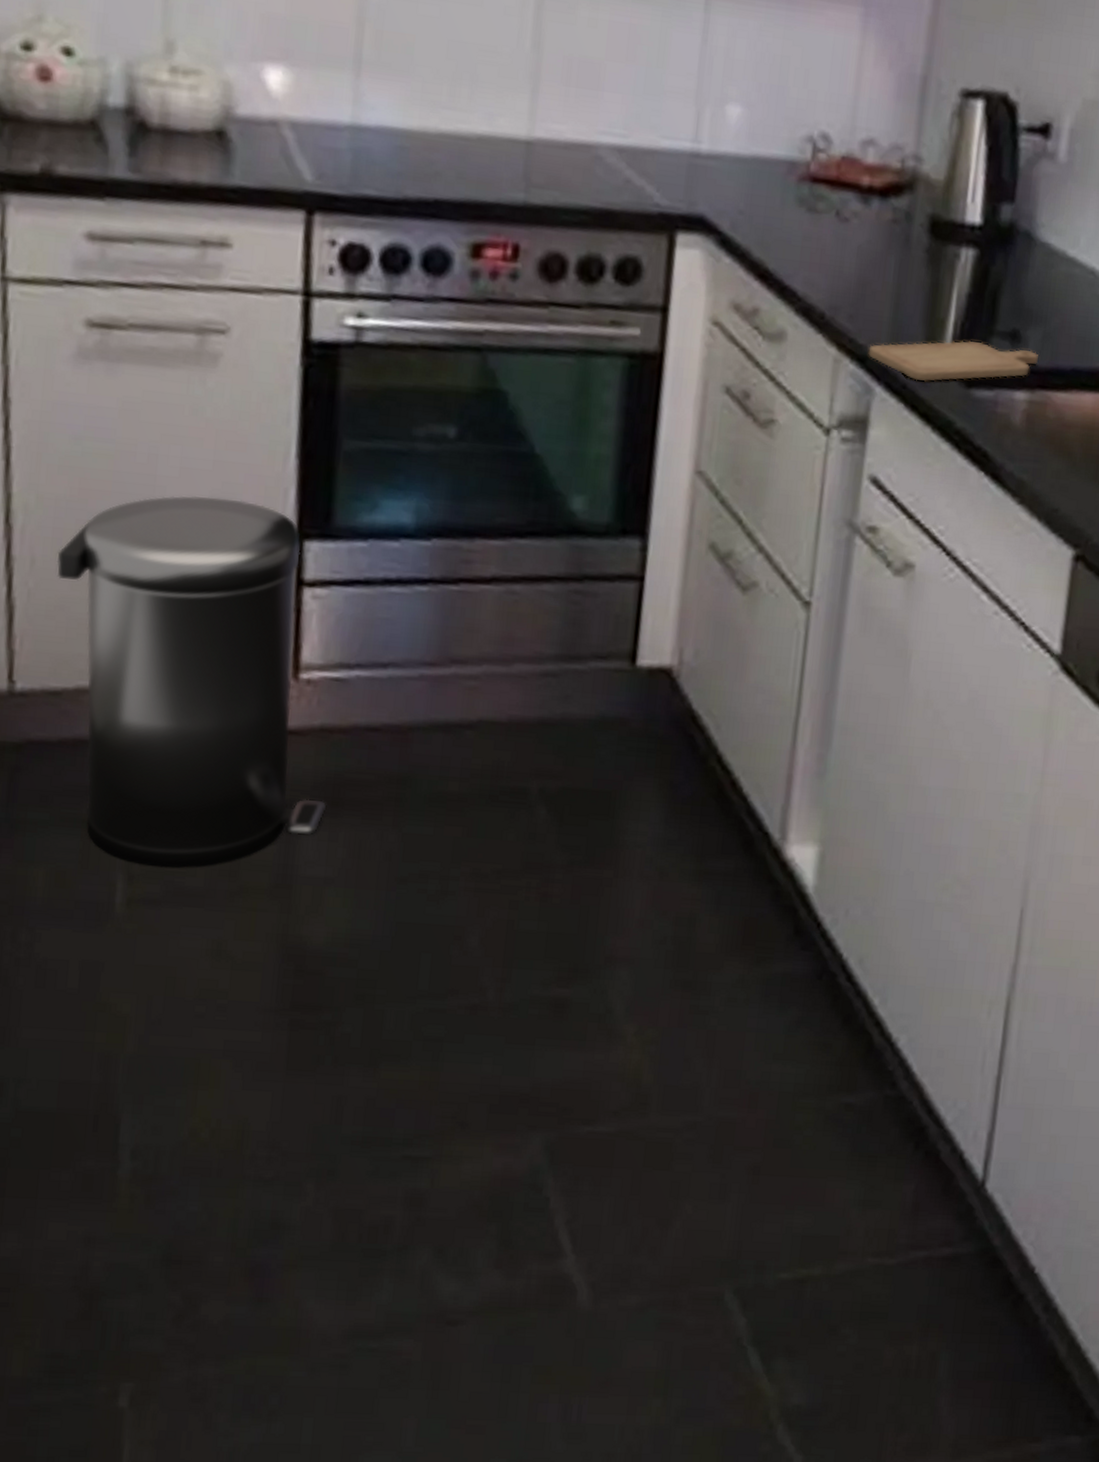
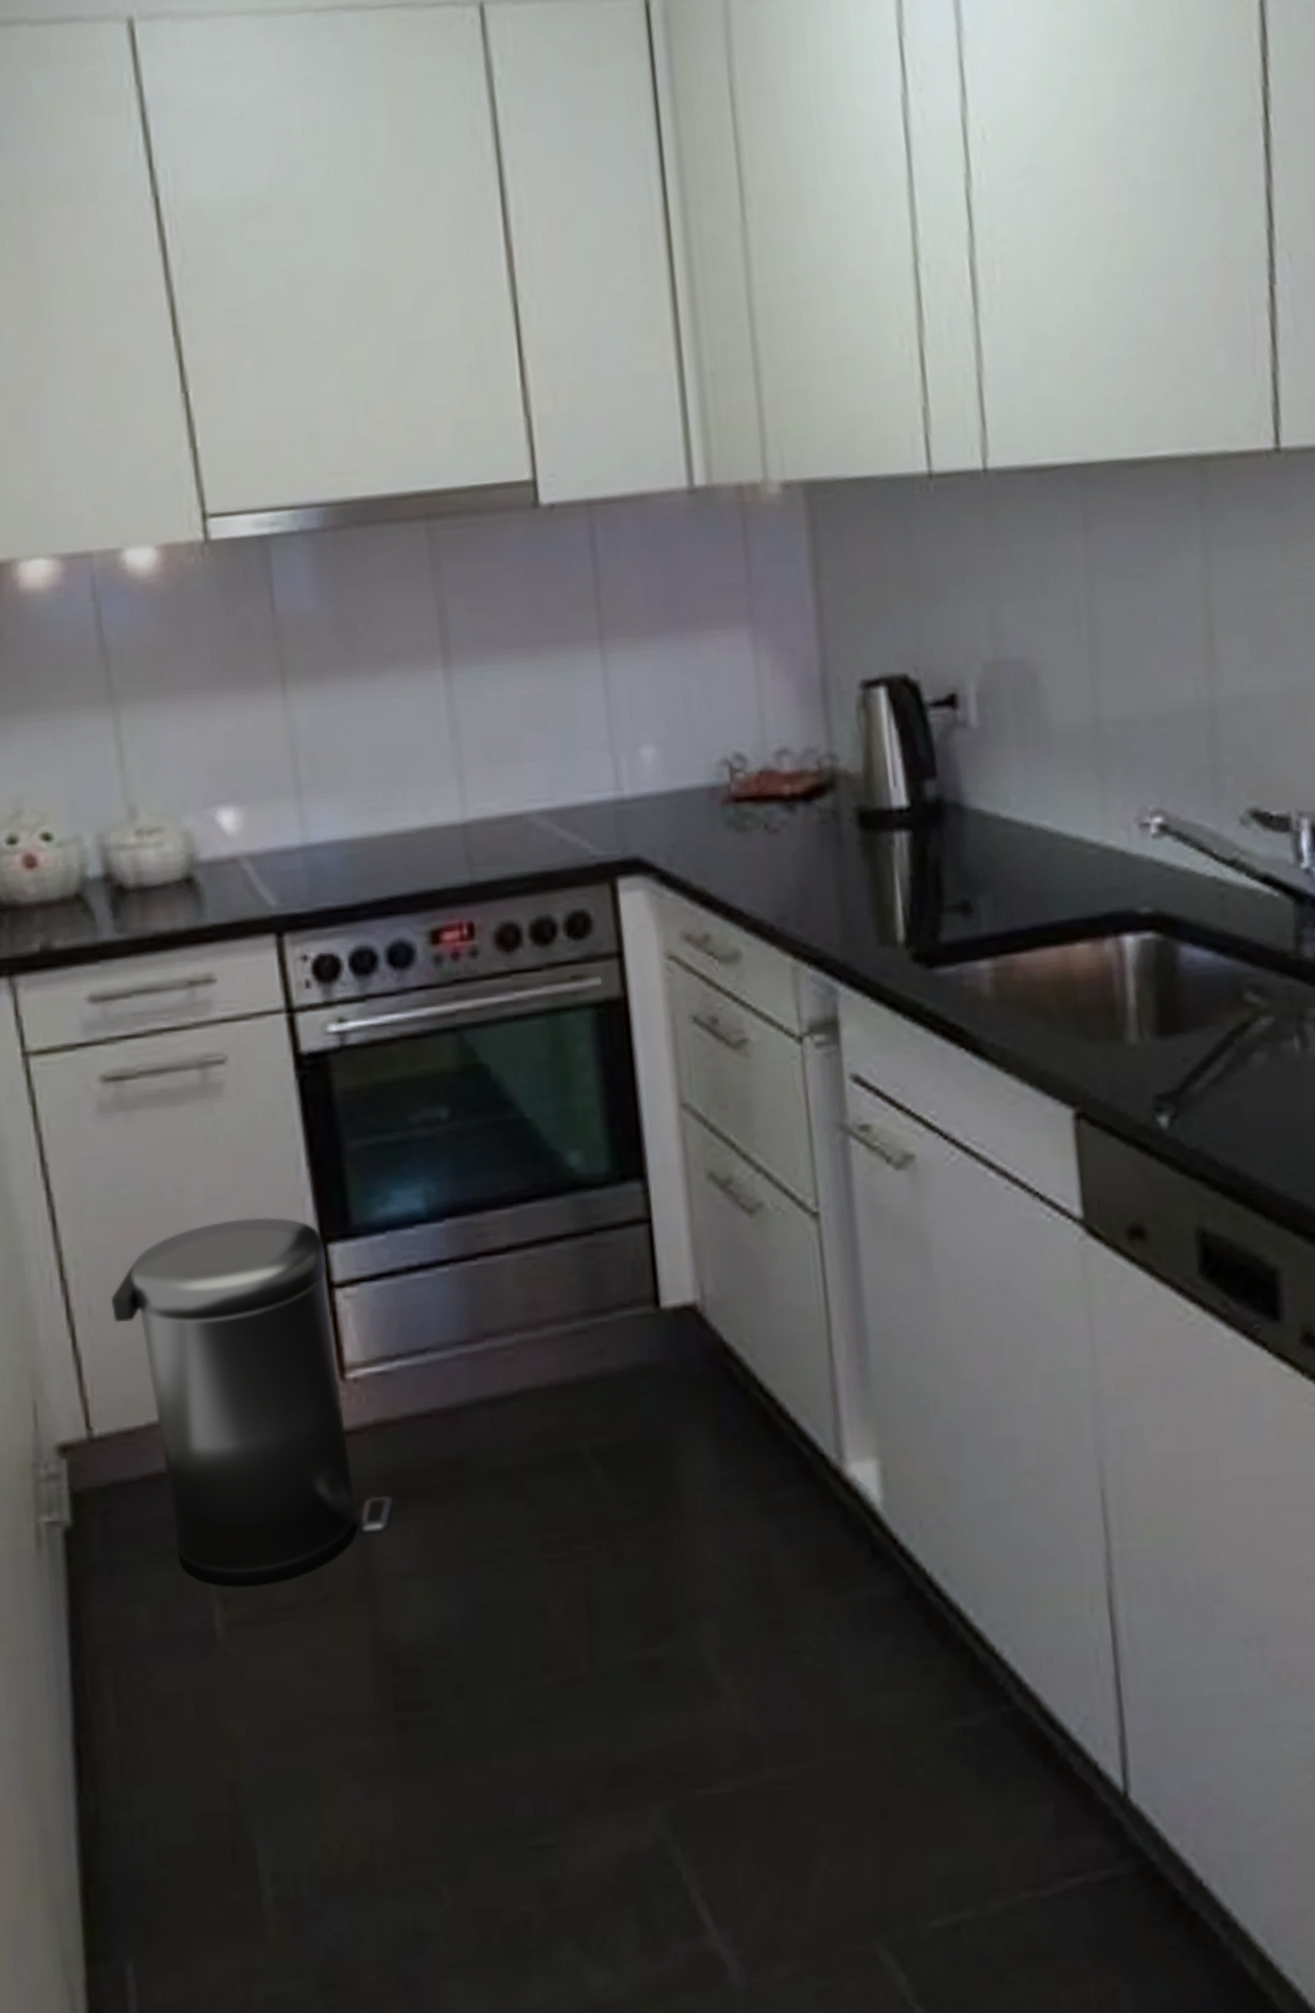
chopping board: present [868,340,1038,382] -> none [823,917,994,972]

